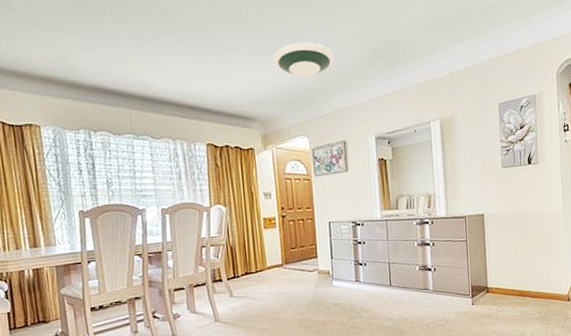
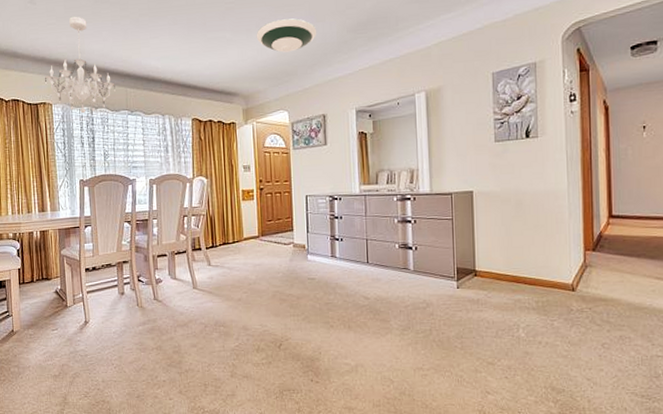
chandelier: none [30,27,117,137] -> present [45,16,116,114]

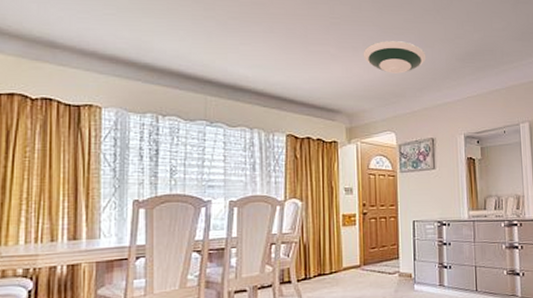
chandelier: present [45,16,116,114] -> none [94,9,191,121]

